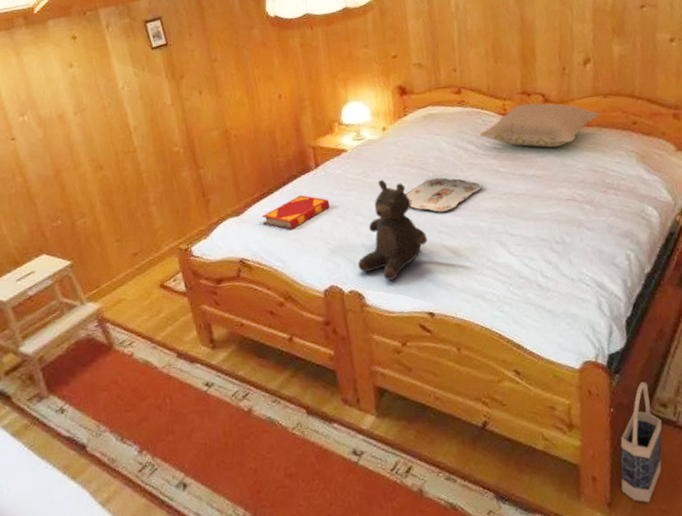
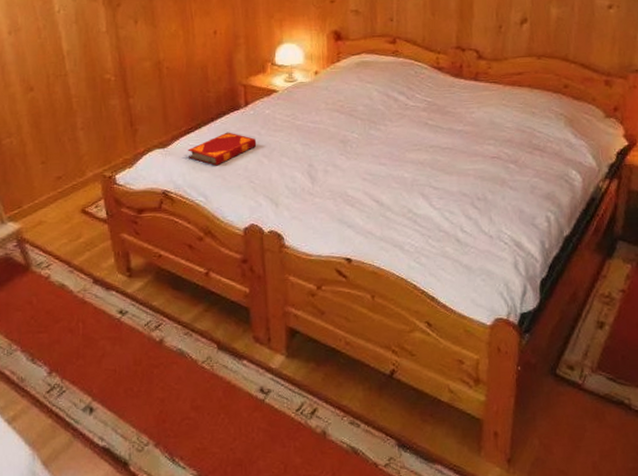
teddy bear: present [357,179,428,281] -> none [279,122,351,224]
serving tray: present [406,177,482,212] -> none [333,126,408,160]
pillow: present [479,103,600,148] -> none [410,58,532,104]
bag: present [620,382,662,503] -> none [521,343,568,462]

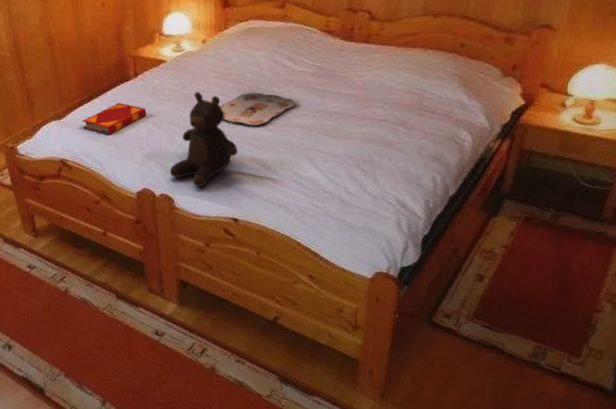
teddy bear: none [279,122,351,224] -> present [169,91,238,187]
serving tray: none [333,126,408,160] -> present [221,92,296,126]

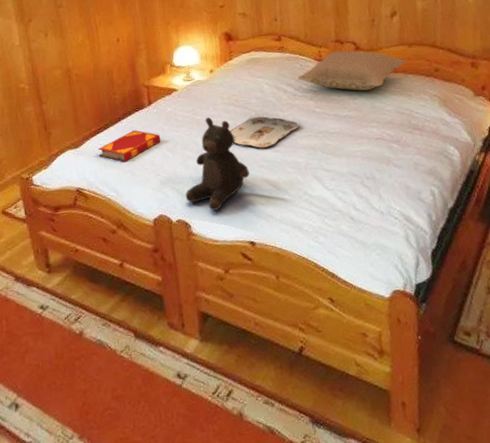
pillow: none [299,20,427,67] -> present [297,50,406,91]

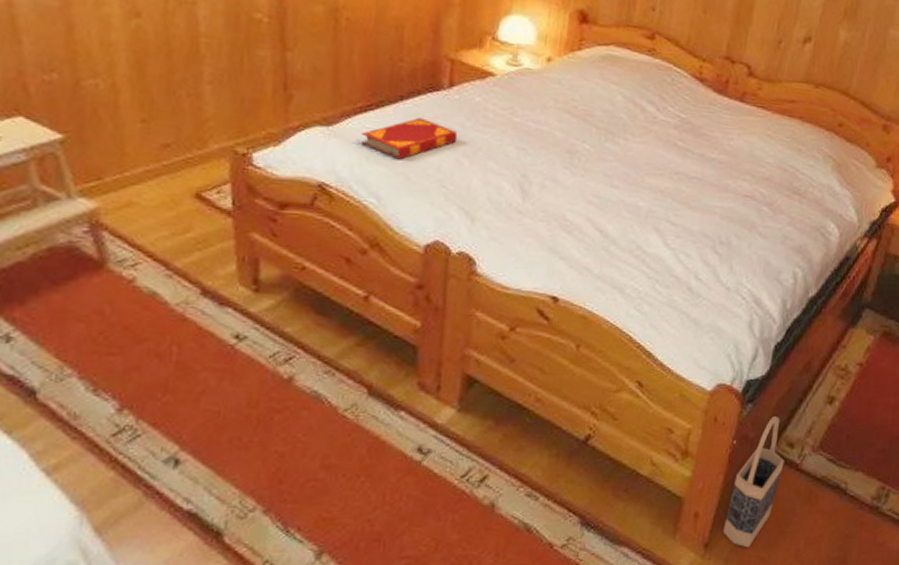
teddy bear: present [185,116,250,211] -> none [476,121,572,249]
serving tray: present [231,116,299,148] -> none [558,135,651,179]
pillow: present [297,50,406,91] -> none [663,71,806,132]
bag: none [428,311,467,429] -> present [722,416,784,548]

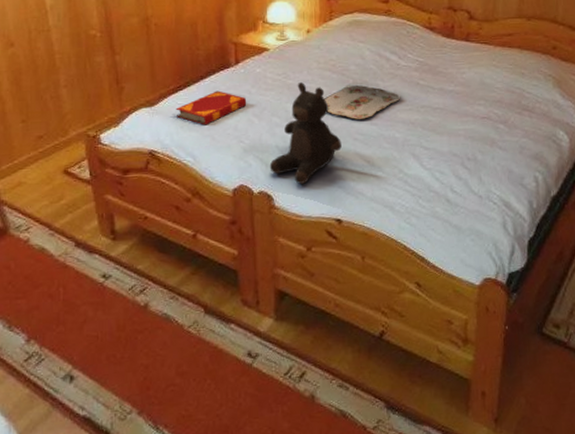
teddy bear: none [476,121,572,249] -> present [269,81,342,184]
serving tray: none [558,135,651,179] -> present [325,85,400,120]
bag: present [722,416,784,548] -> none [508,302,554,420]

